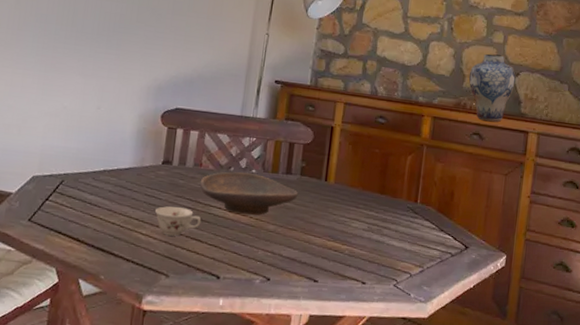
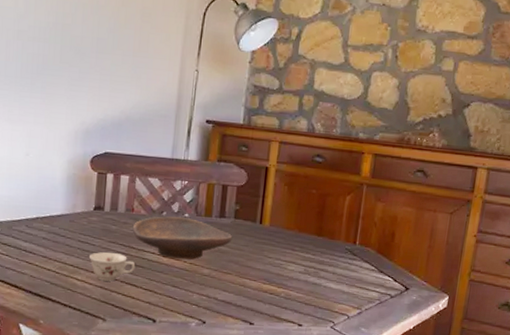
vase: present [468,53,516,123] -> none [413,83,466,159]

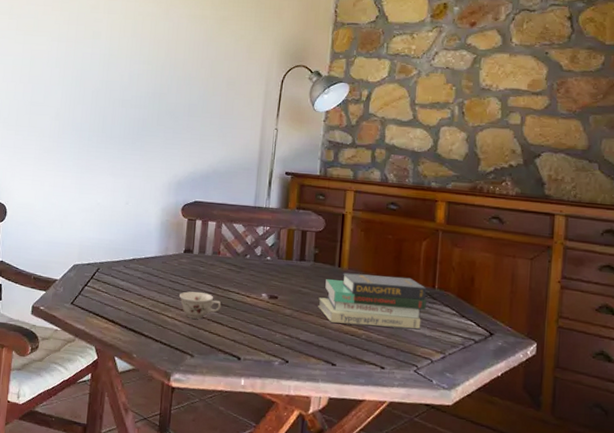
decorative bowl: present [132,216,233,260] -> none [218,259,313,301]
books: none [237,229,347,286] -> present [318,272,426,329]

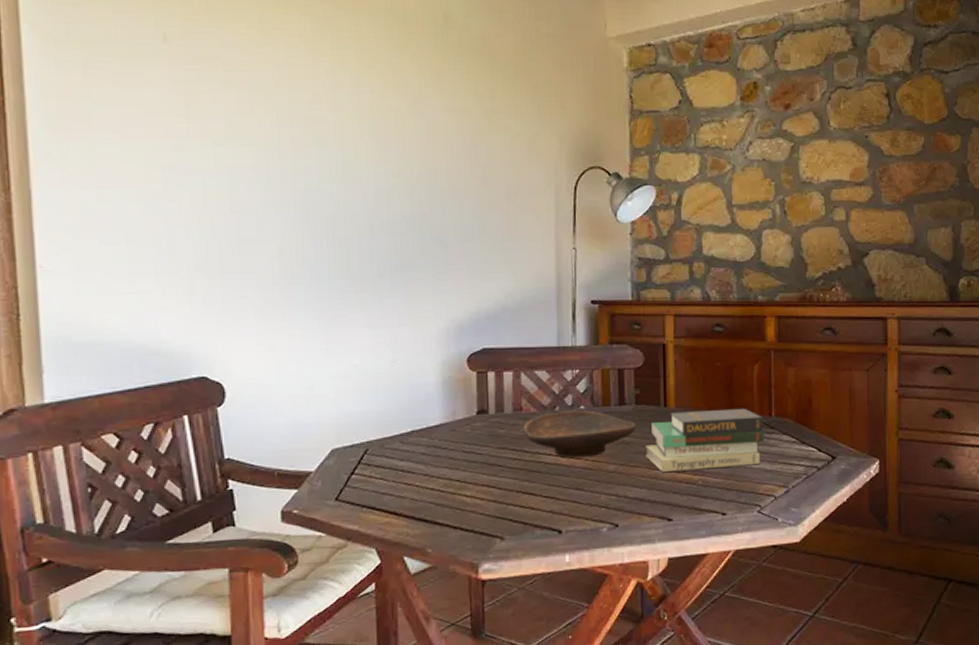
teacup: present [178,291,222,319] -> none [476,460,532,494]
decorative bowl: none [218,259,313,301] -> present [523,409,637,459]

